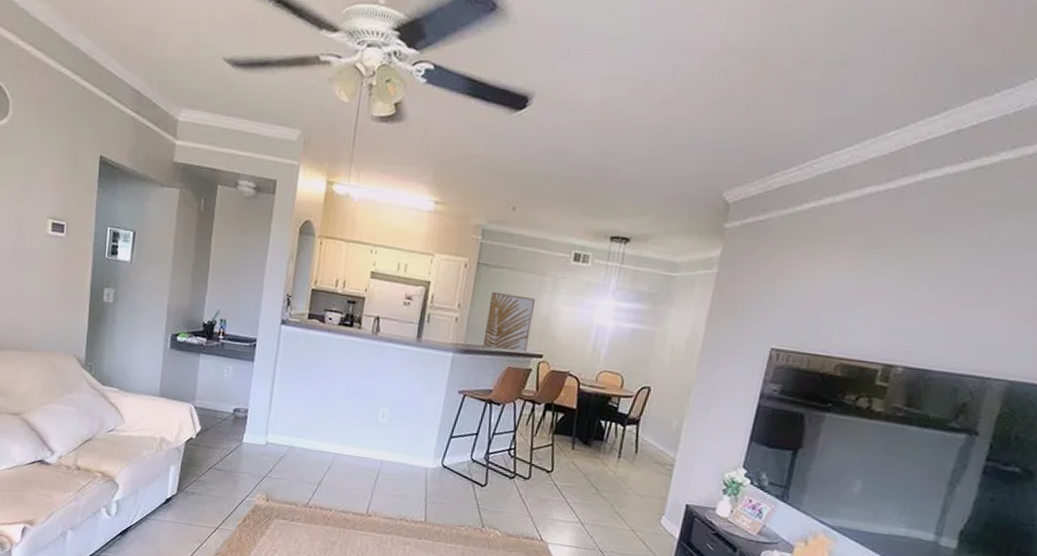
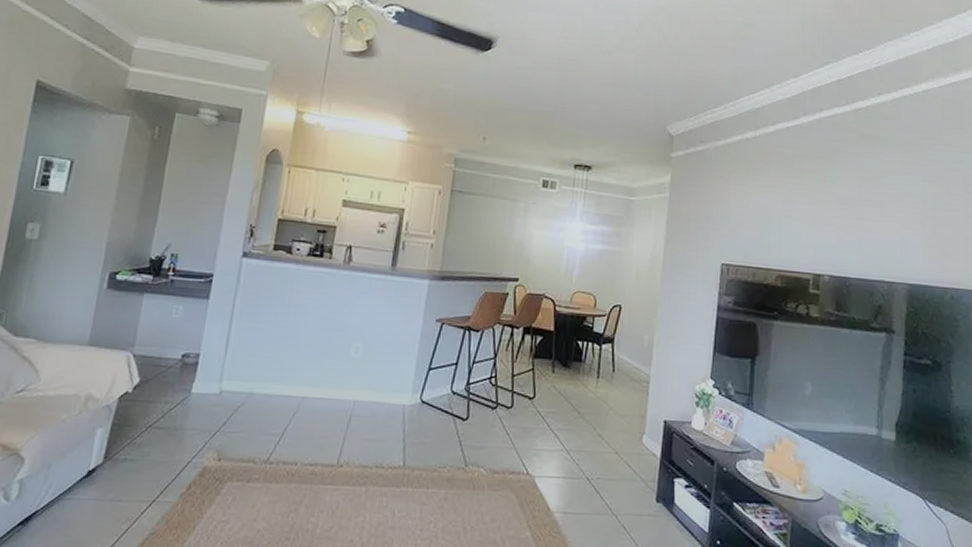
wall art: present [482,292,536,354] -> none [459,218,509,278]

